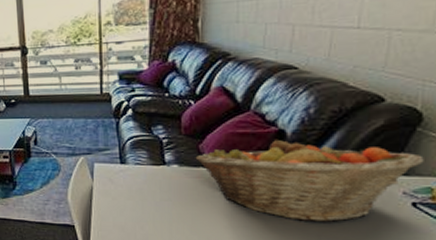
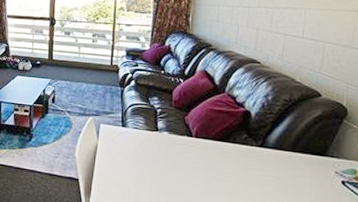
fruit basket: present [195,139,424,223] -> none [181,118,349,194]

